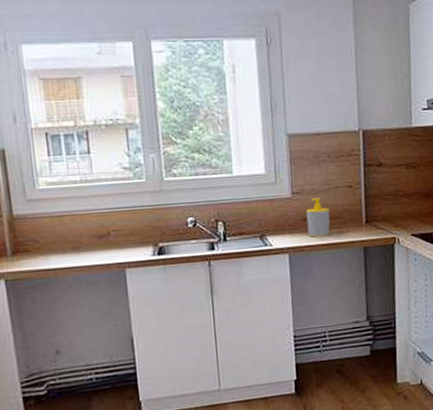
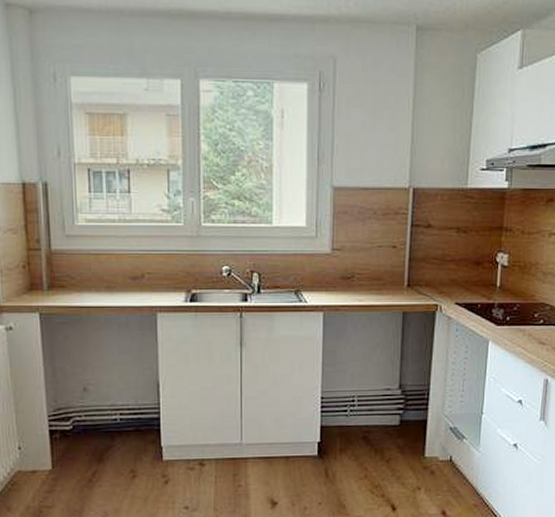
soap bottle: present [306,197,330,238] -> none [345,256,370,297]

